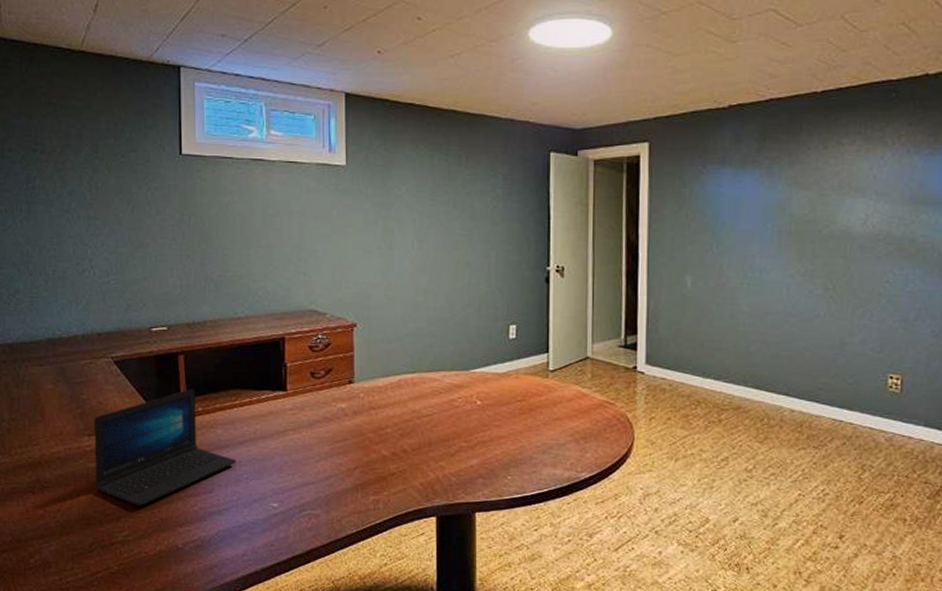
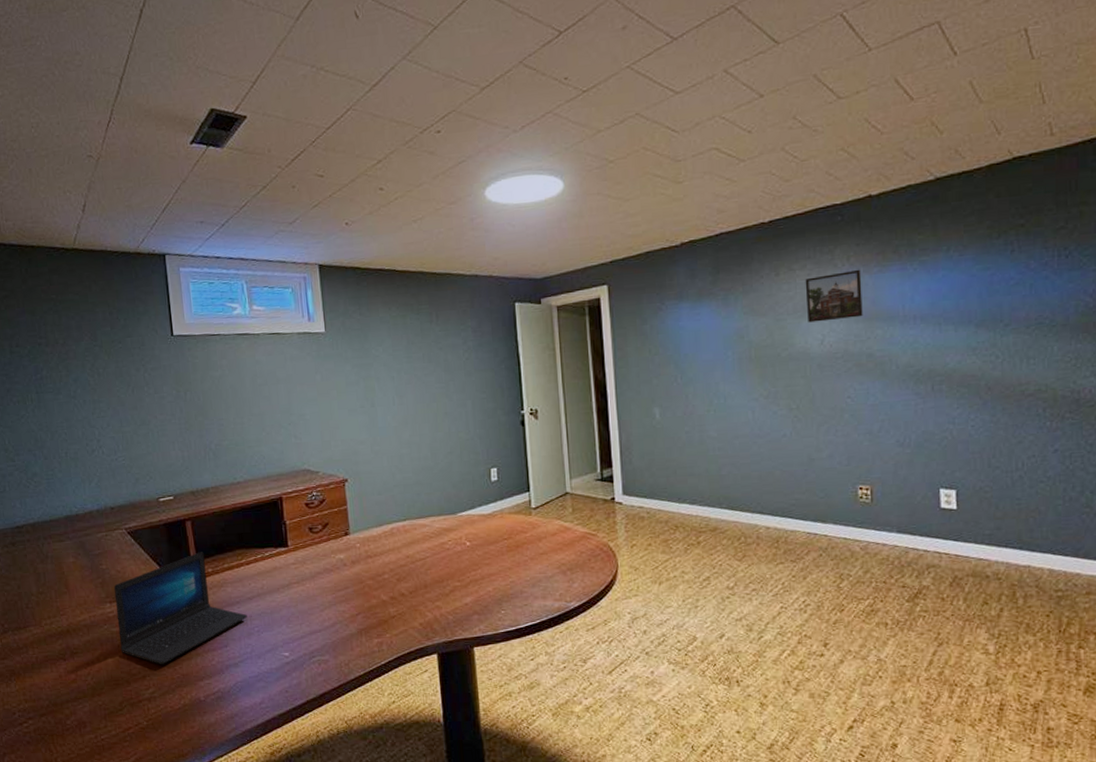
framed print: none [852,150,912,201] -> present [805,269,863,323]

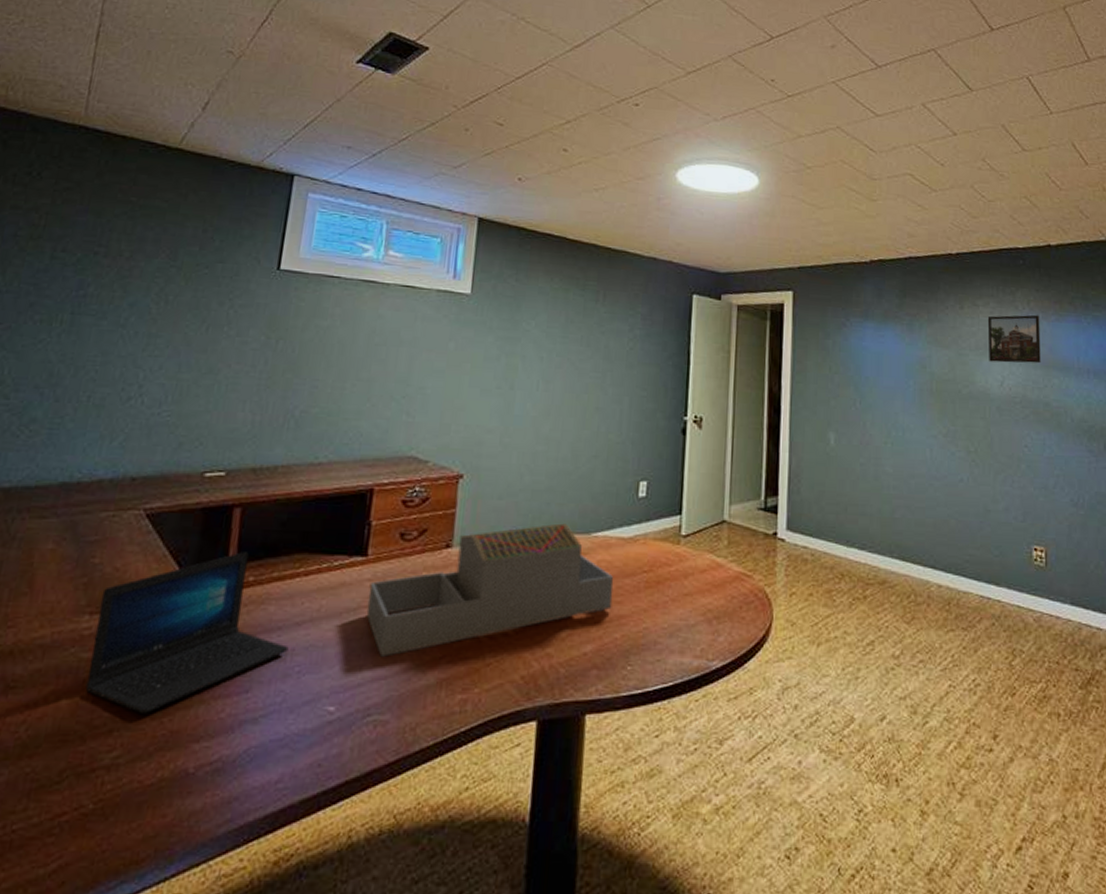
architectural model: none [294,508,483,617] -> present [366,523,614,657]

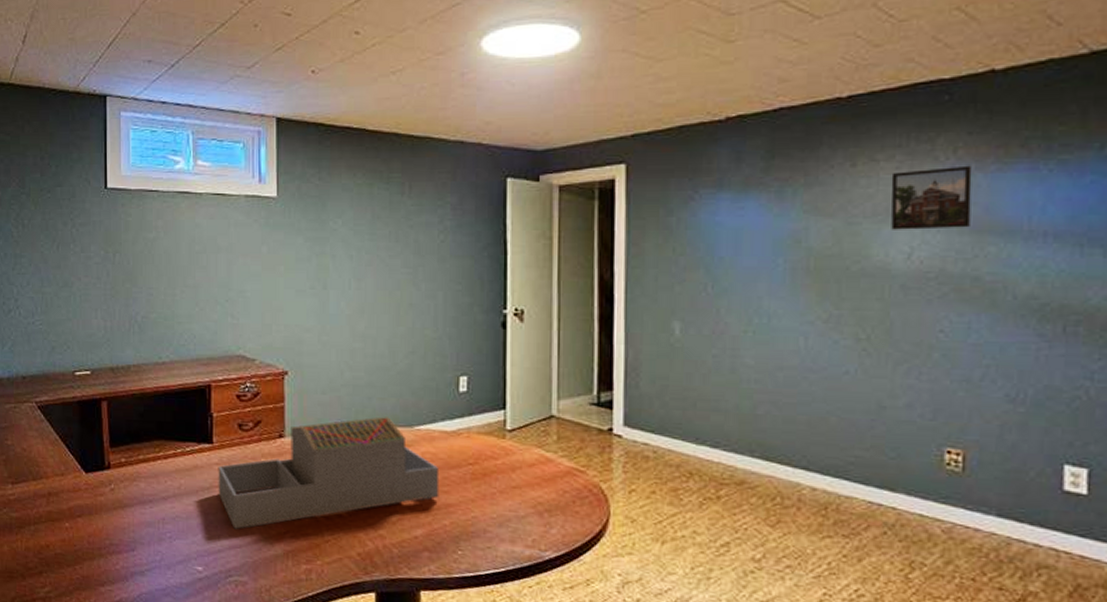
laptop: present [85,552,289,713] -> none [17,438,160,561]

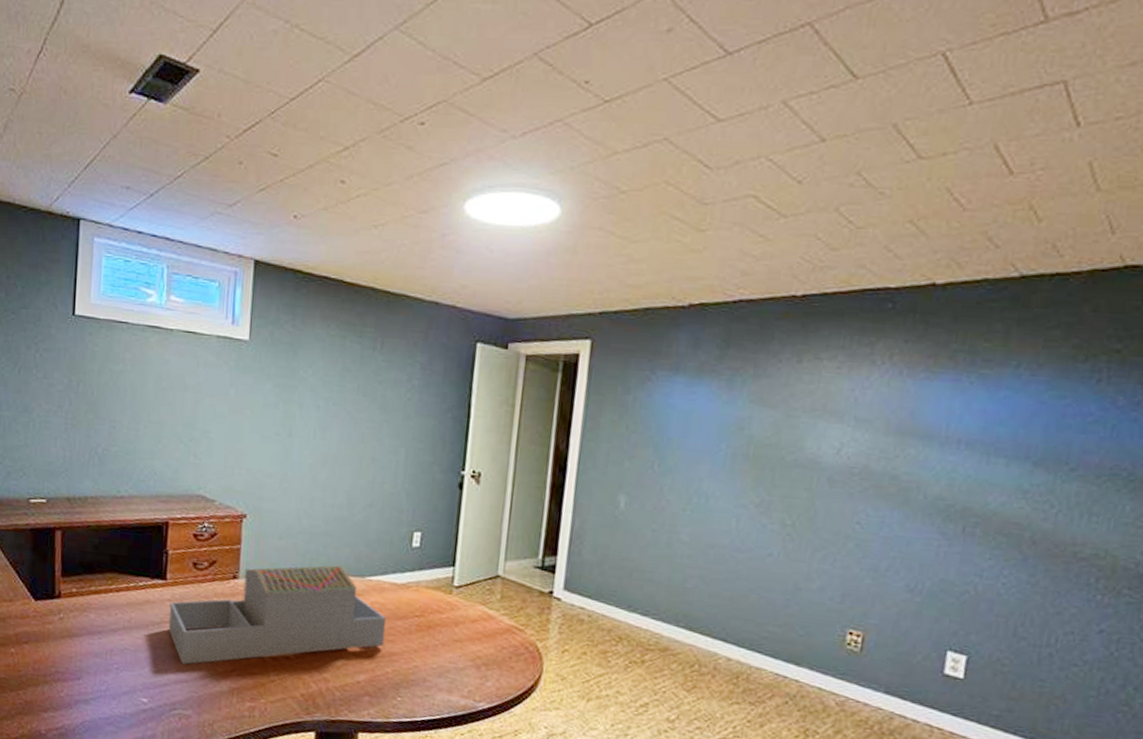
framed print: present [890,165,973,230] -> none [826,371,904,430]

